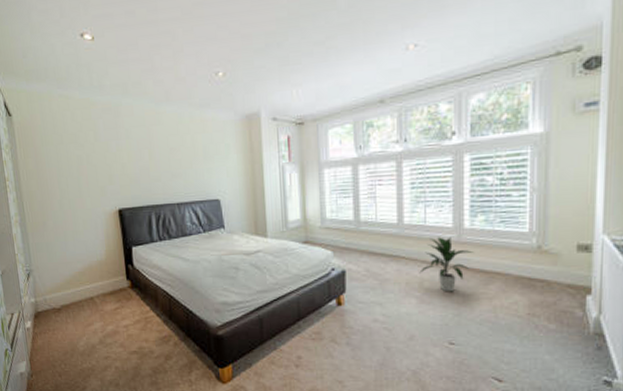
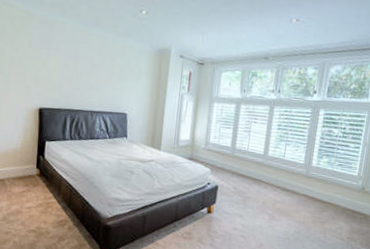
indoor plant: present [419,236,473,292] -> none [274,169,316,214]

